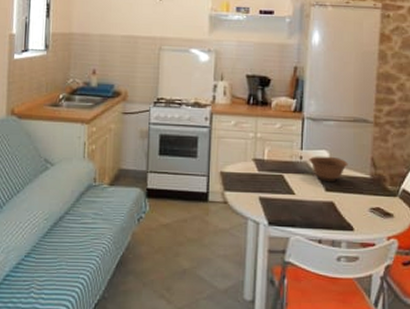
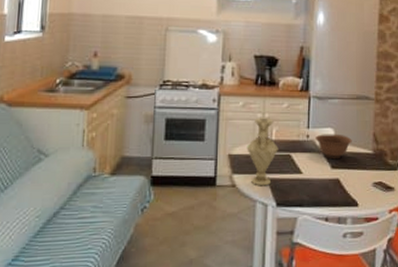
vase: none [238,137,271,205] -> present [247,118,278,186]

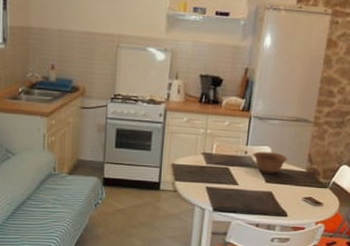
vase: present [247,118,278,186] -> none [188,133,218,193]

